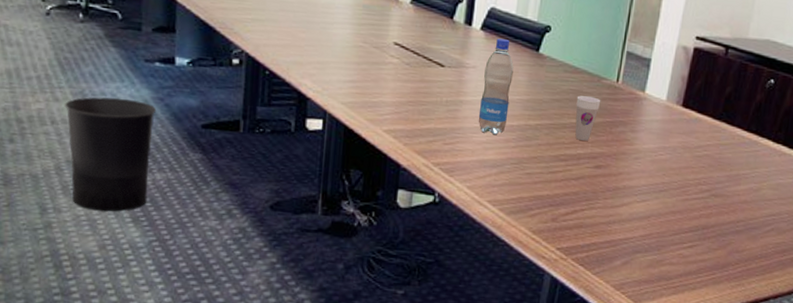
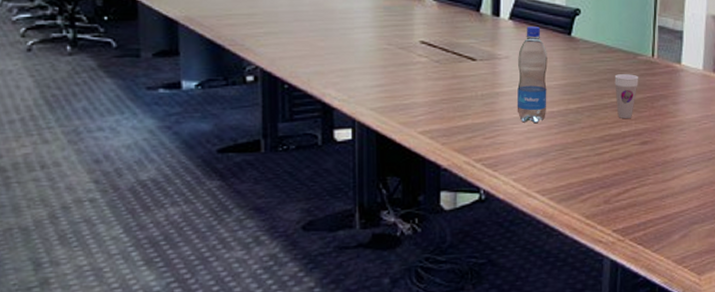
waste bin: present [65,97,157,212] -> none [56,131,164,258]

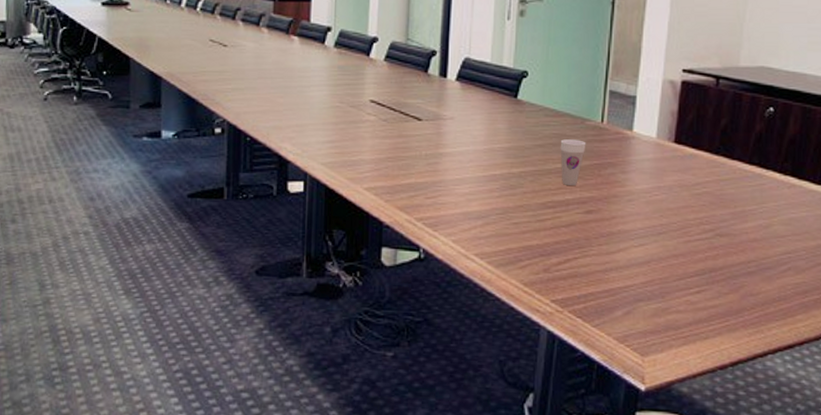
bottle: present [517,27,548,124] -> none [459,88,492,186]

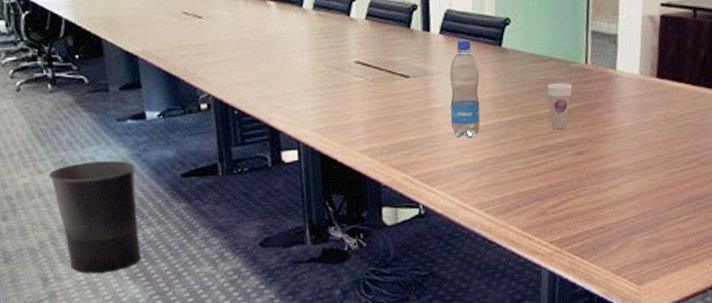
waste bin: none [61,173,145,285] -> present [48,159,141,273]
bottle: none [459,88,492,186] -> present [450,39,480,138]

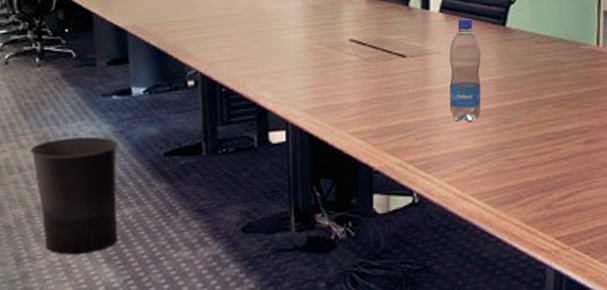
cup: present [547,83,573,129] -> none [554,66,583,115]

